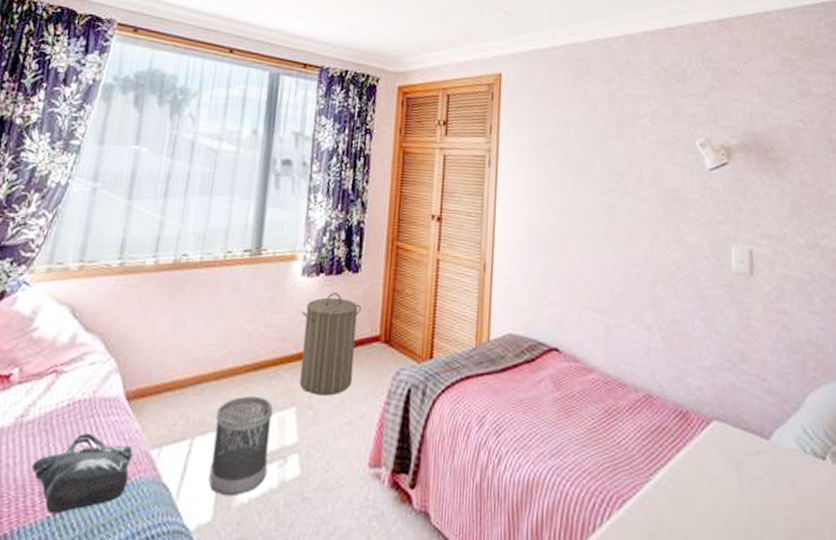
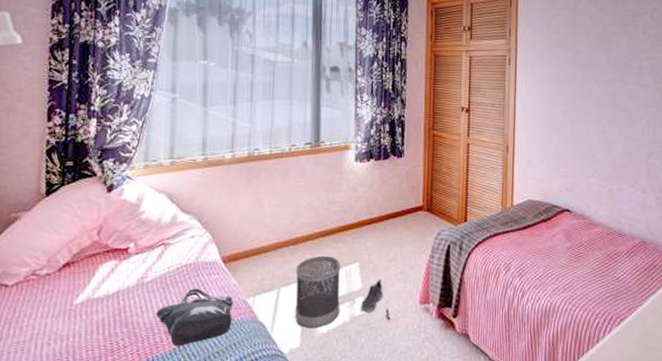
shoe: none [292,431,331,488] -> present [360,279,391,320]
laundry hamper: present [300,293,361,396] -> none [357,174,406,253]

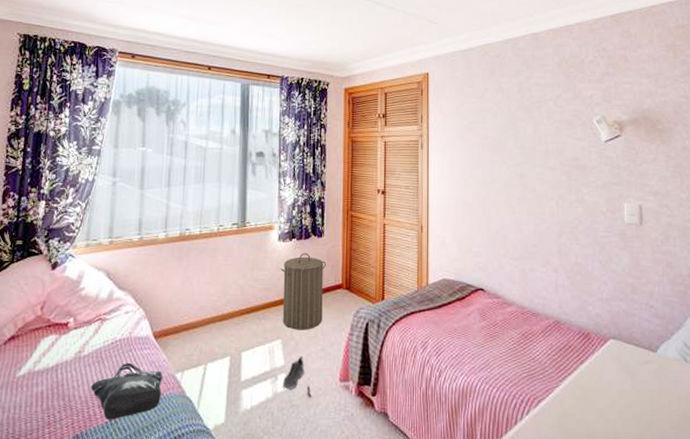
wastebasket: present [295,255,341,329] -> none [220,332,265,405]
laundry hamper: none [357,174,406,253] -> present [280,253,326,330]

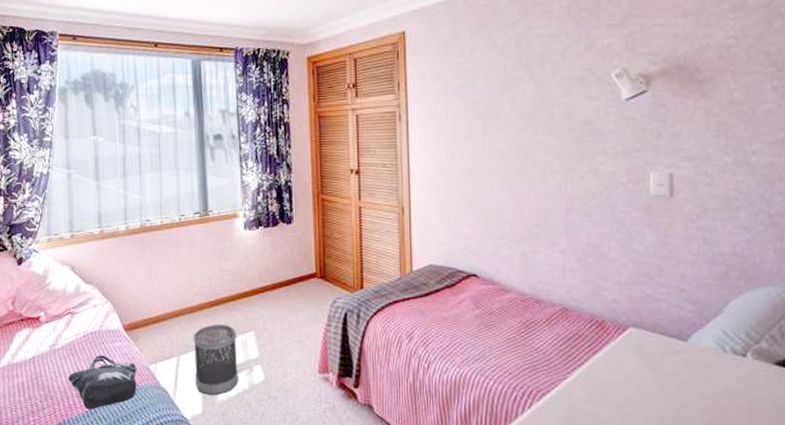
wastebasket: none [220,332,265,405] -> present [193,324,239,396]
laundry hamper: present [280,253,326,330] -> none [248,241,297,321]
shoe: present [282,356,312,397] -> none [258,347,290,389]

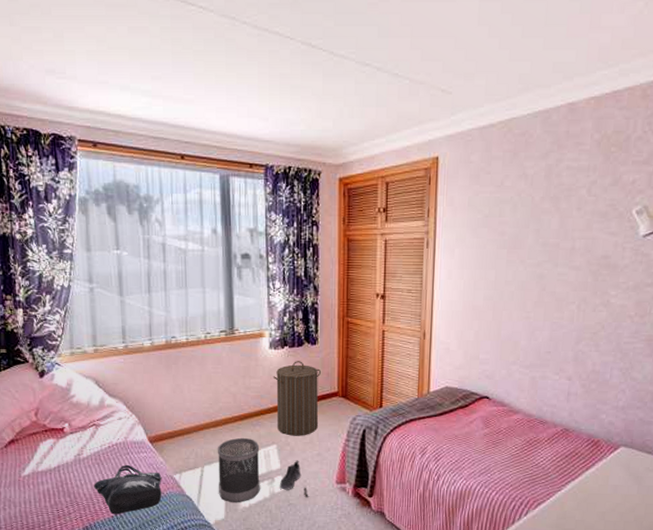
laundry hamper: none [248,241,297,321] -> present [273,361,321,436]
shoe: none [258,347,290,389] -> present [279,460,309,497]

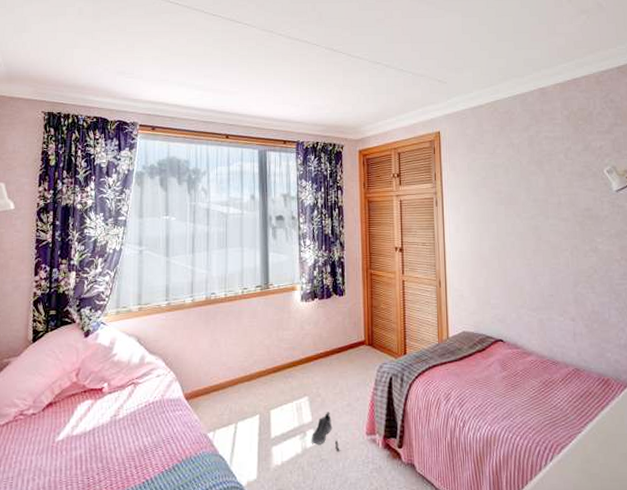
tote bag: present [94,464,162,515] -> none [127,424,196,480]
wastebasket: present [217,437,260,503] -> none [251,390,292,461]
laundry hamper: present [273,361,321,436] -> none [304,312,348,387]

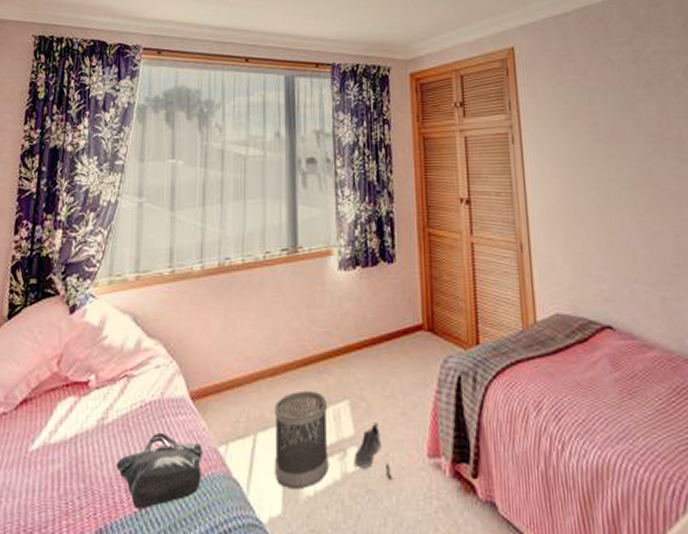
tote bag: none [127,424,196,480] -> present [116,432,203,509]
wastebasket: none [251,390,292,461] -> present [274,390,329,490]

